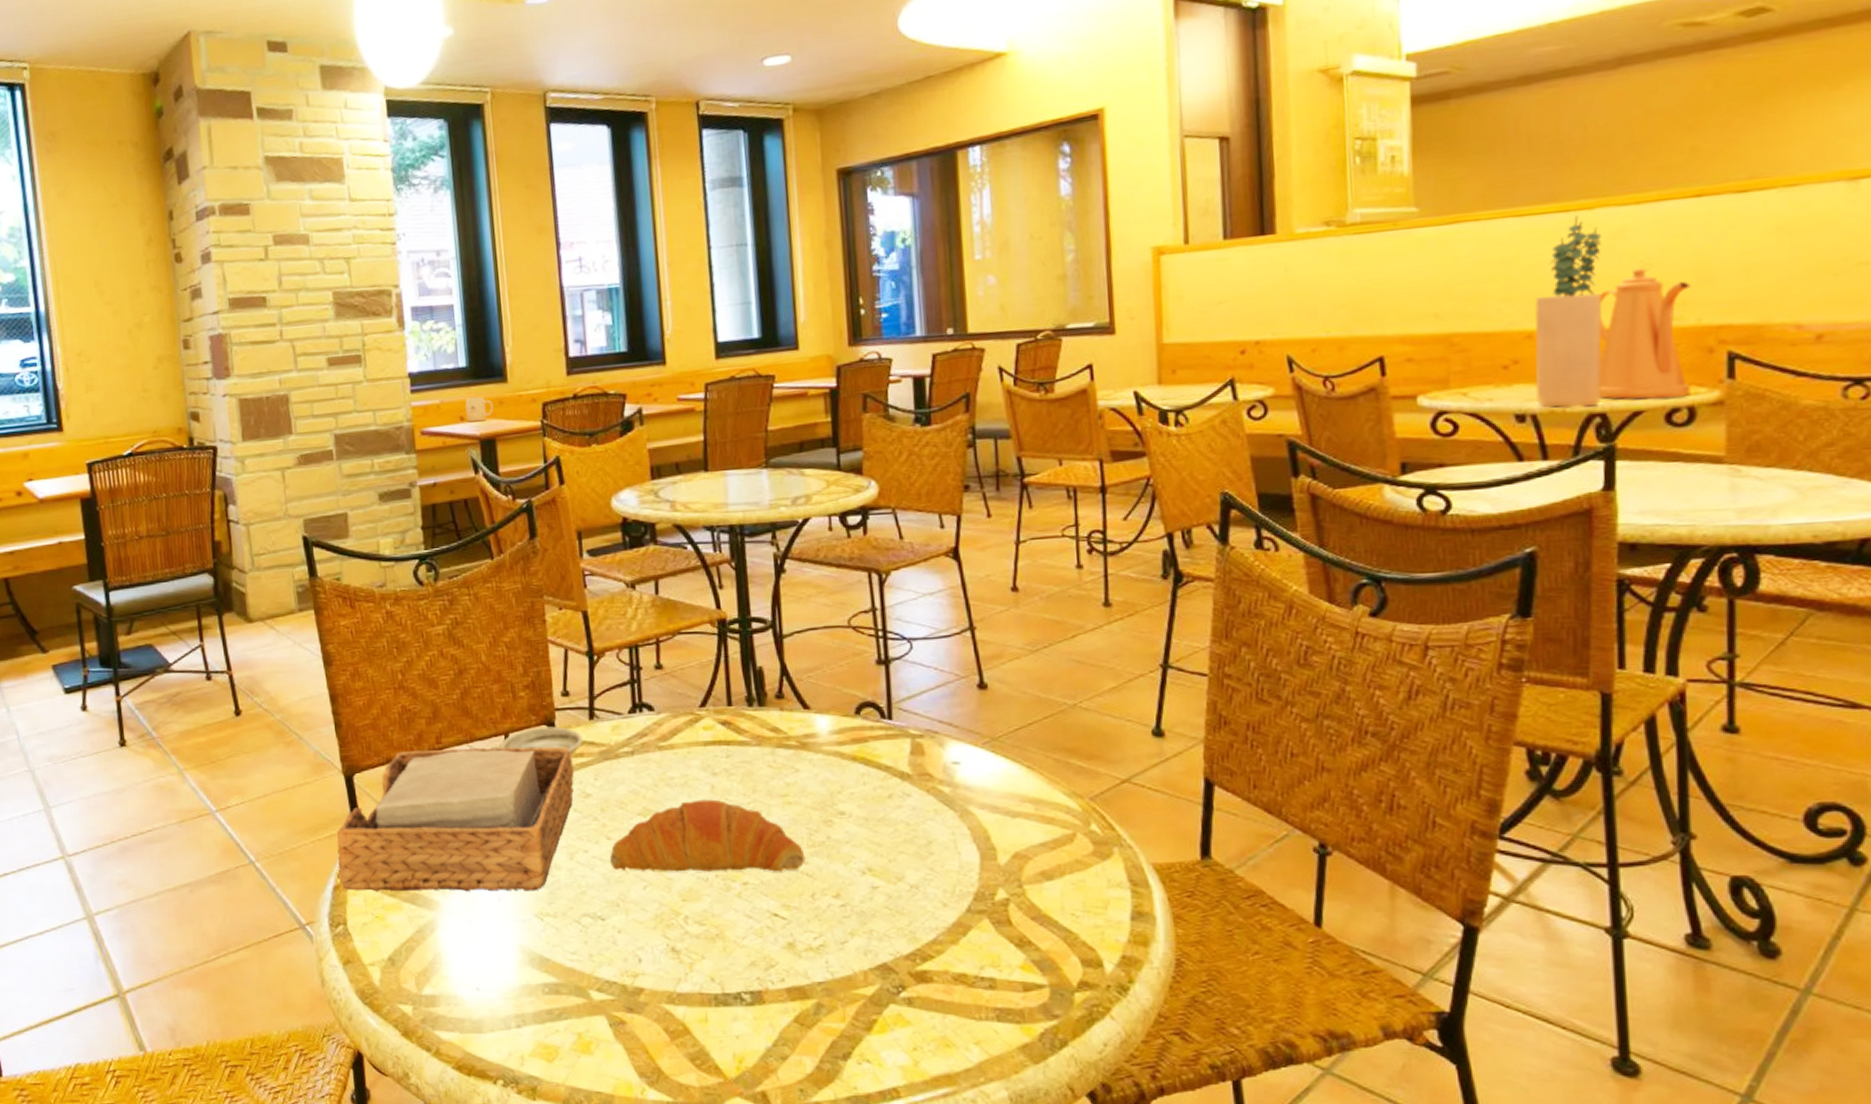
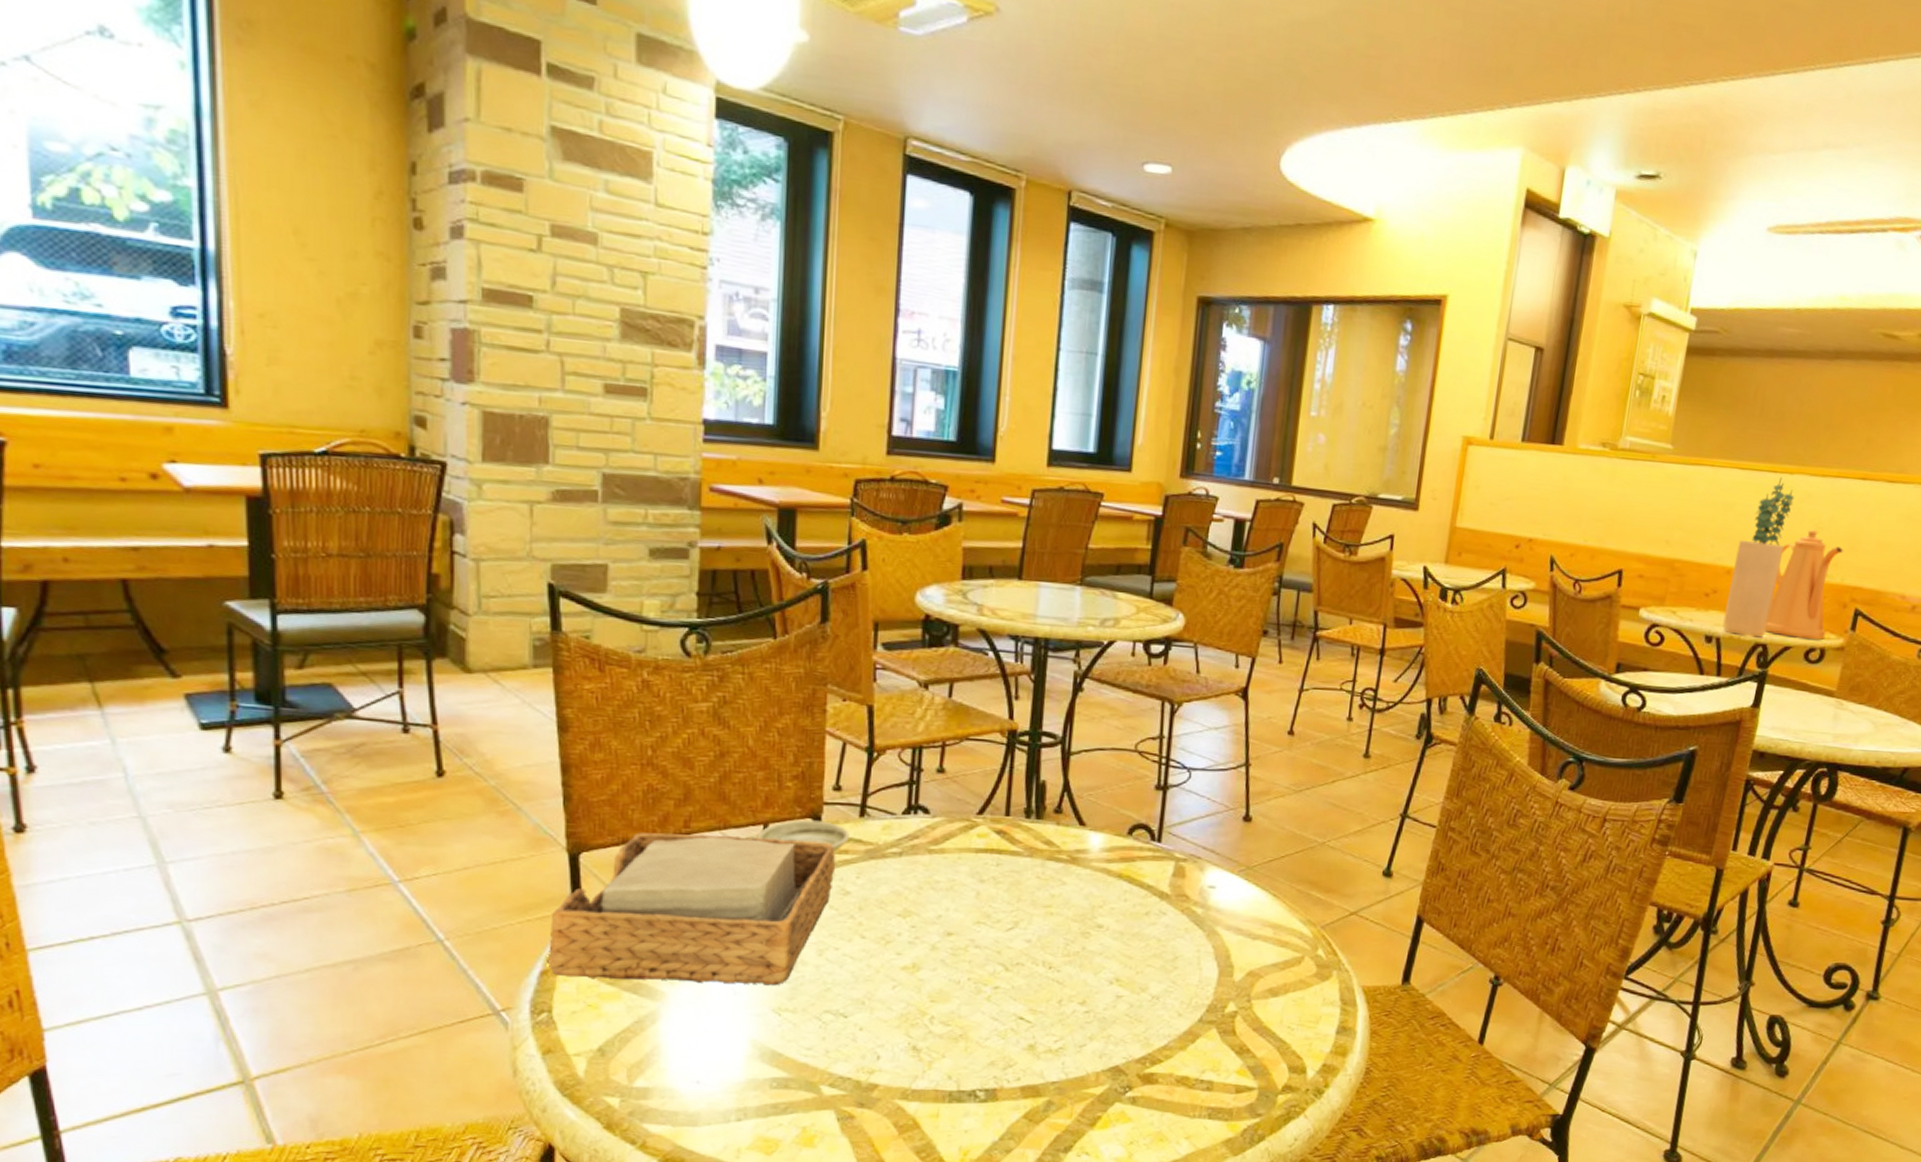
mug: present [465,397,494,422] -> none [766,460,799,488]
croissant: present [609,799,806,872] -> none [860,904,1059,978]

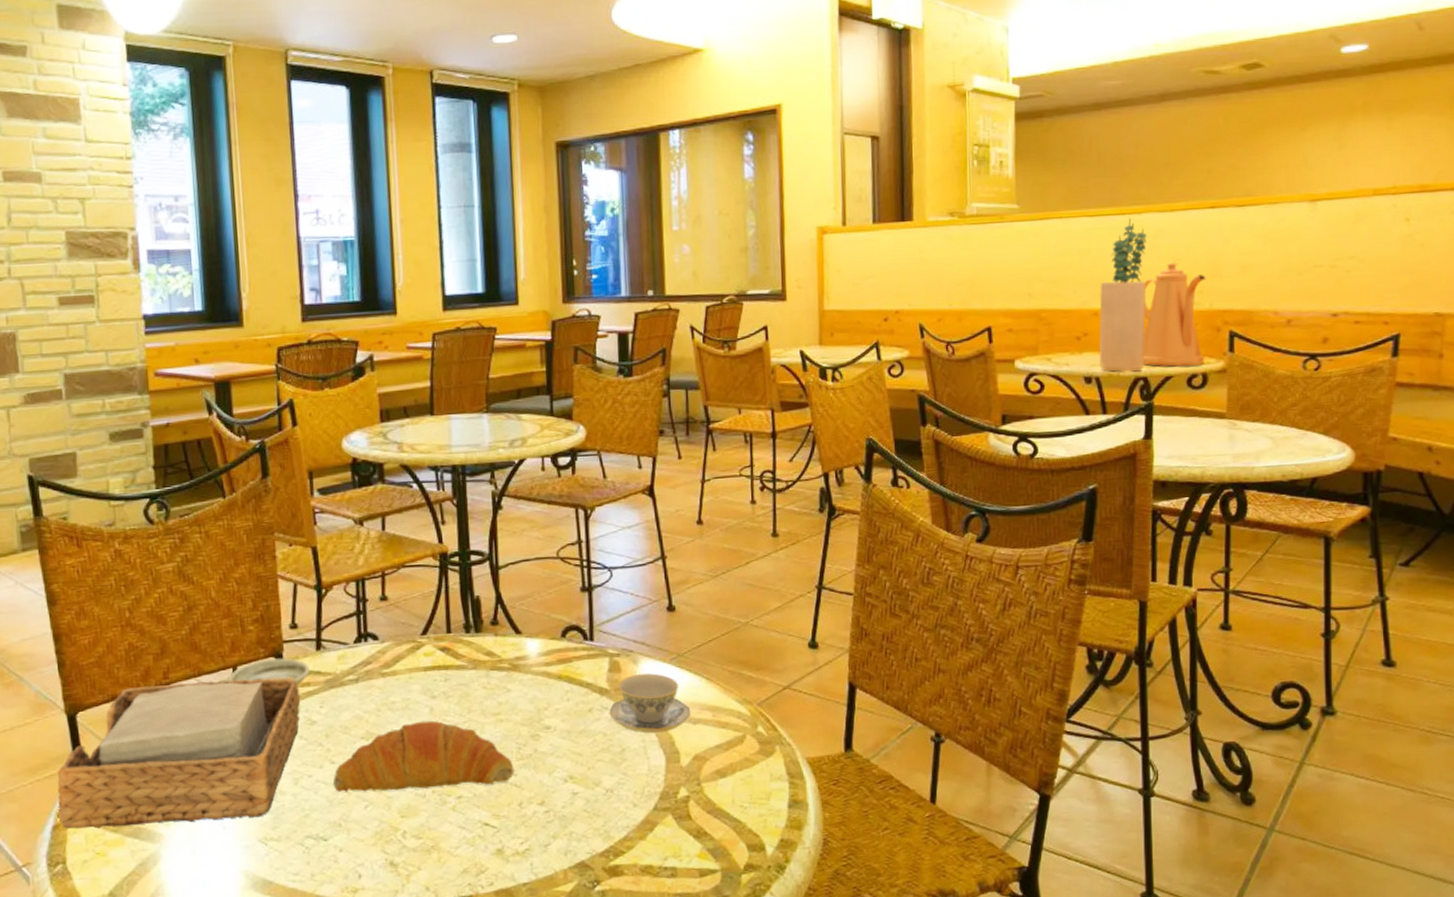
croissant: none [860,904,1059,978] -> present [332,720,515,793]
teacup: none [1166,882,1252,944] -> present [609,673,691,733]

